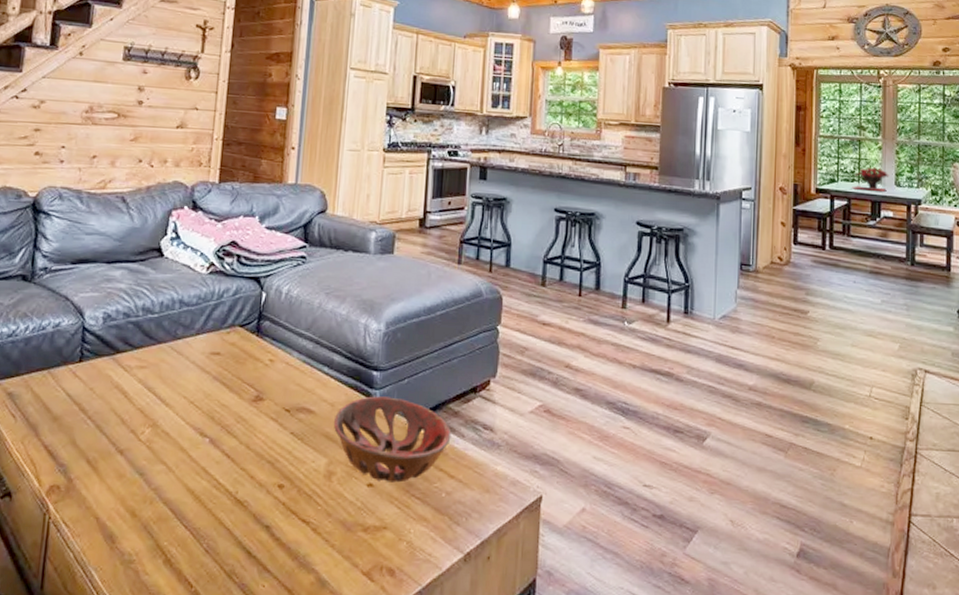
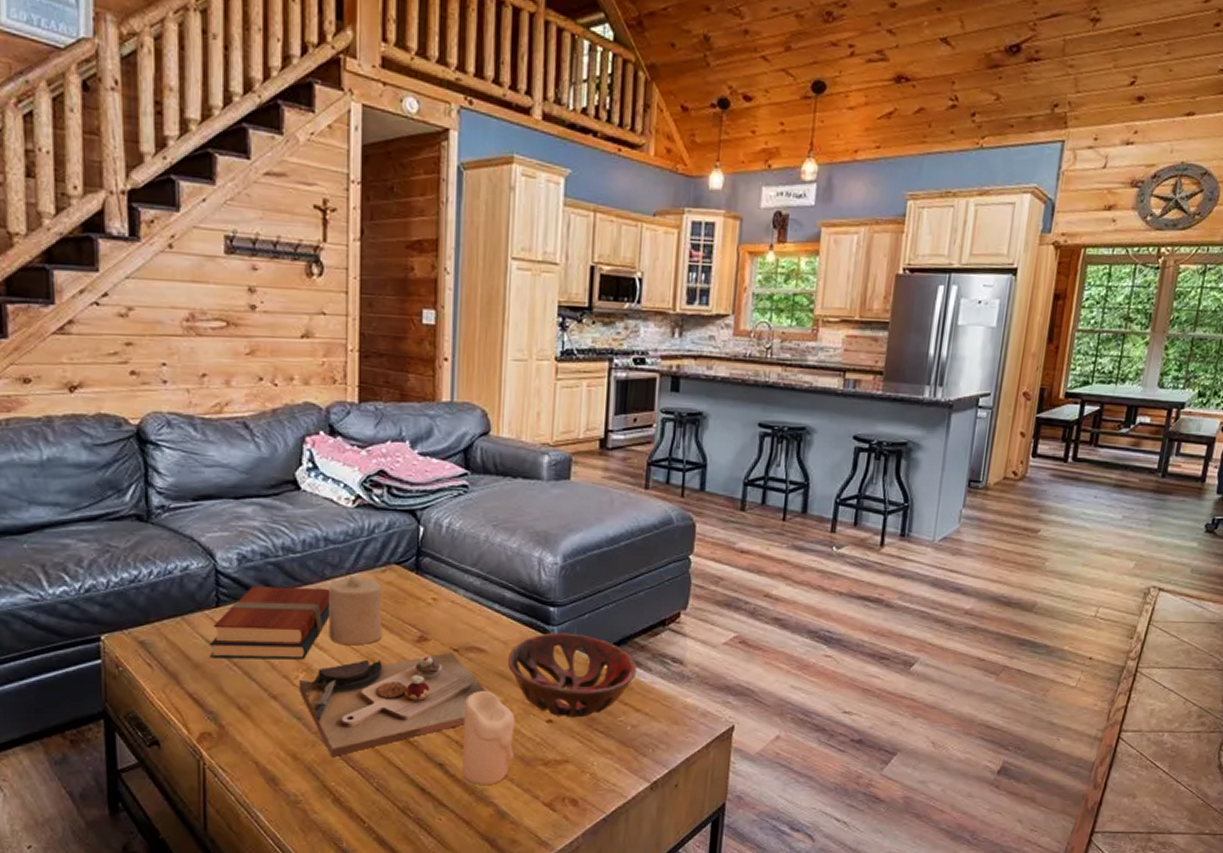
books: none [68,343,181,415] -> present [210,586,331,660]
decorative tray: none [143,412,313,514] -> present [298,651,486,756]
candle: none [175,335,225,403] -> present [329,574,382,646]
candle: none [286,452,339,550] -> present [461,691,515,785]
flower arrangement: present [852,167,889,191] -> none [1107,366,1153,394]

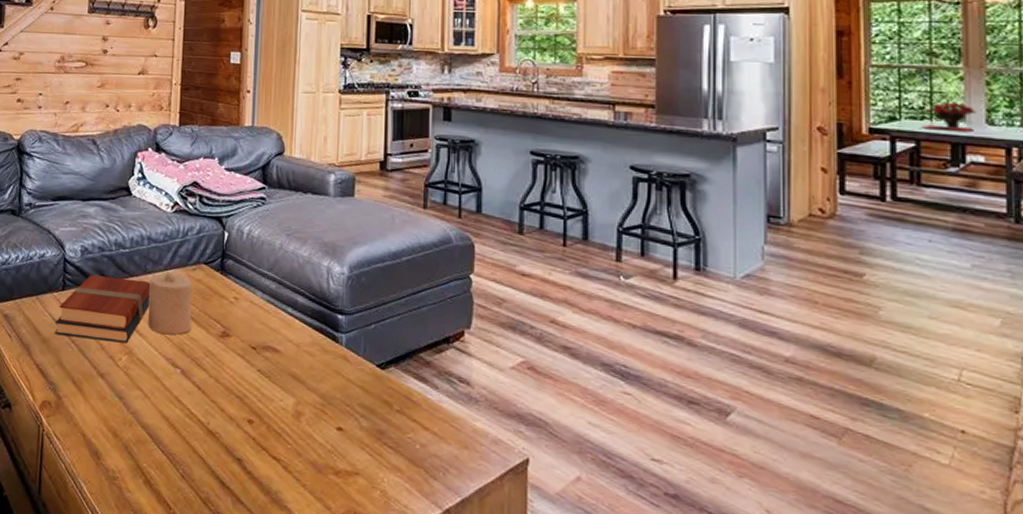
decorative tray: present [298,651,486,756] -> none [121,348,280,438]
candle: present [461,691,515,785] -> none [258,390,307,488]
decorative bowl: present [507,632,637,718] -> none [299,339,424,430]
flower arrangement: none [1107,366,1153,394] -> present [921,102,977,131]

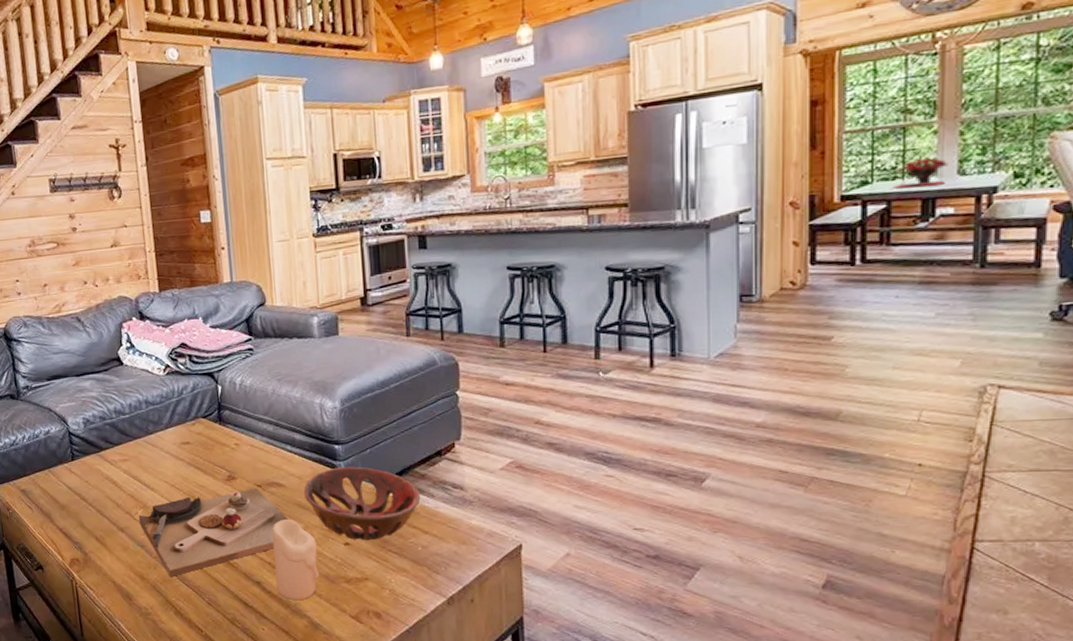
books: present [55,275,151,344] -> none [70,441,157,500]
decorative tray: none [121,348,280,438] -> present [138,487,288,576]
candle: present [148,270,192,335] -> none [153,429,198,486]
candle: none [258,390,307,488] -> present [272,520,319,600]
decorative bowl: none [299,339,424,430] -> present [303,466,421,541]

